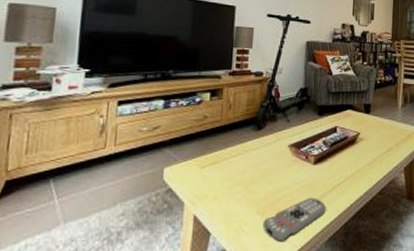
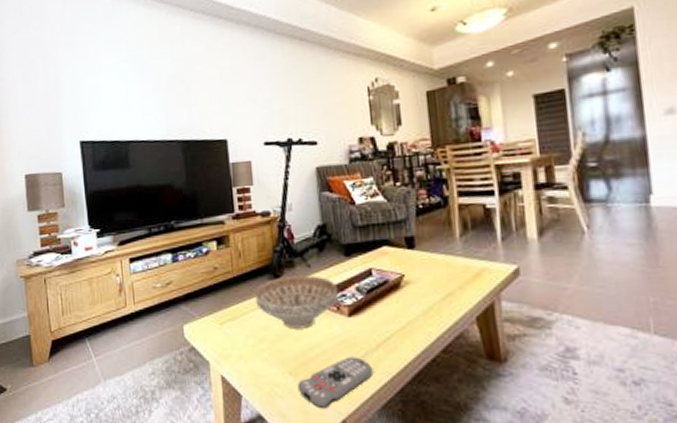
decorative bowl: none [238,128,308,174] -> present [255,275,338,329]

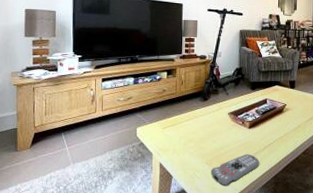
decorative bowl: present [255,275,338,329] -> none [189,99,244,135]

